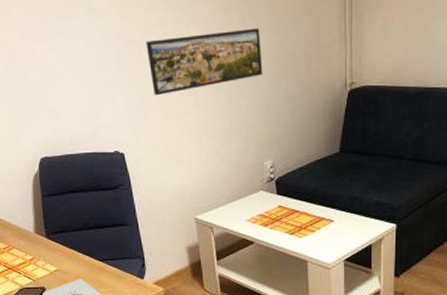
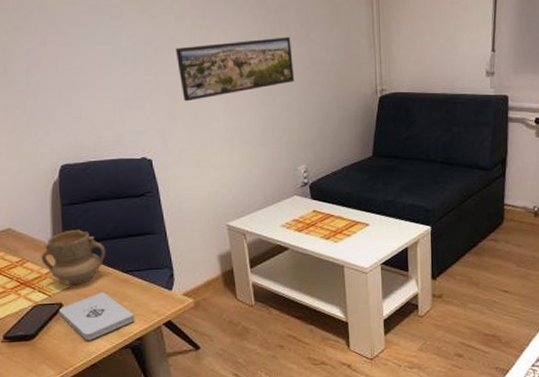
mug: none [25,219,83,272] -> present [41,229,106,286]

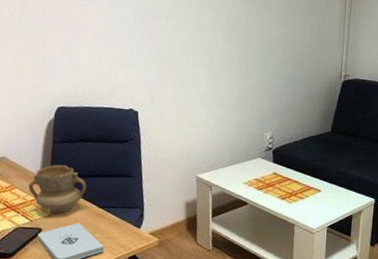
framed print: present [175,36,295,102] -> none [171,18,272,65]

